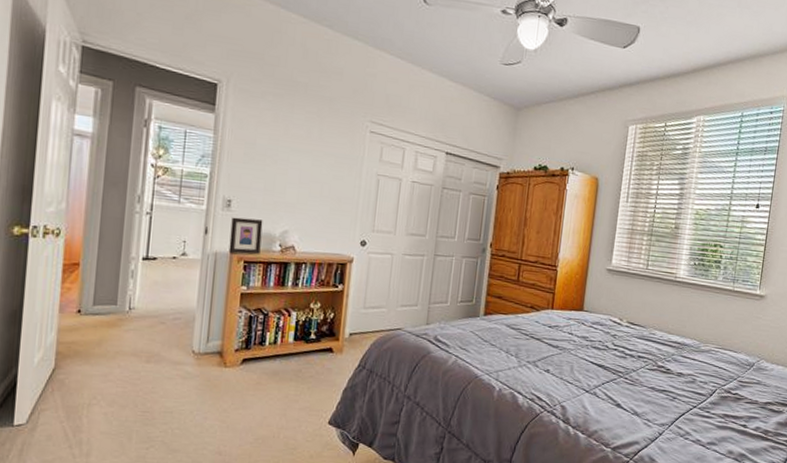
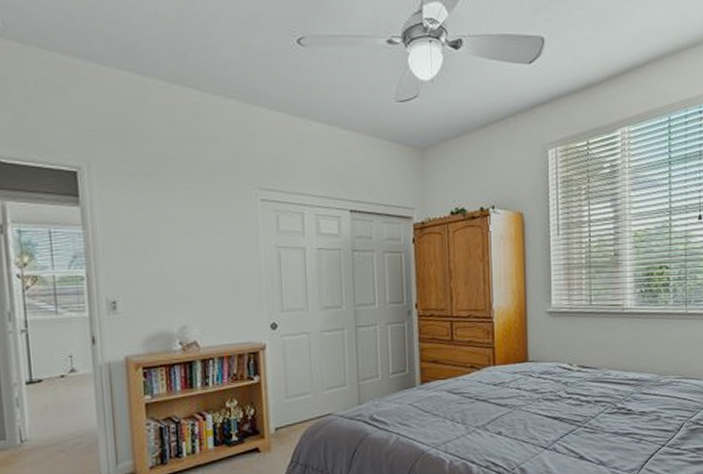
picture frame: present [228,217,263,255] -> none [120,318,159,362]

